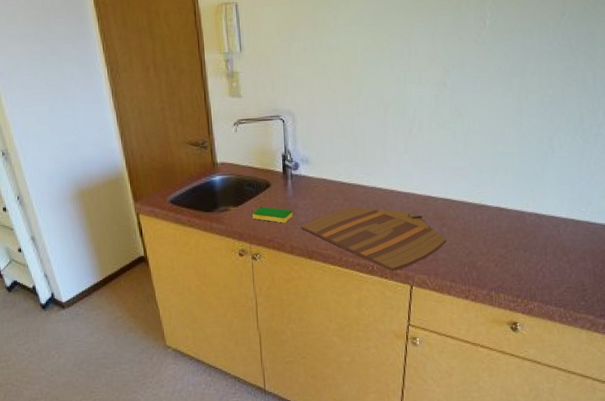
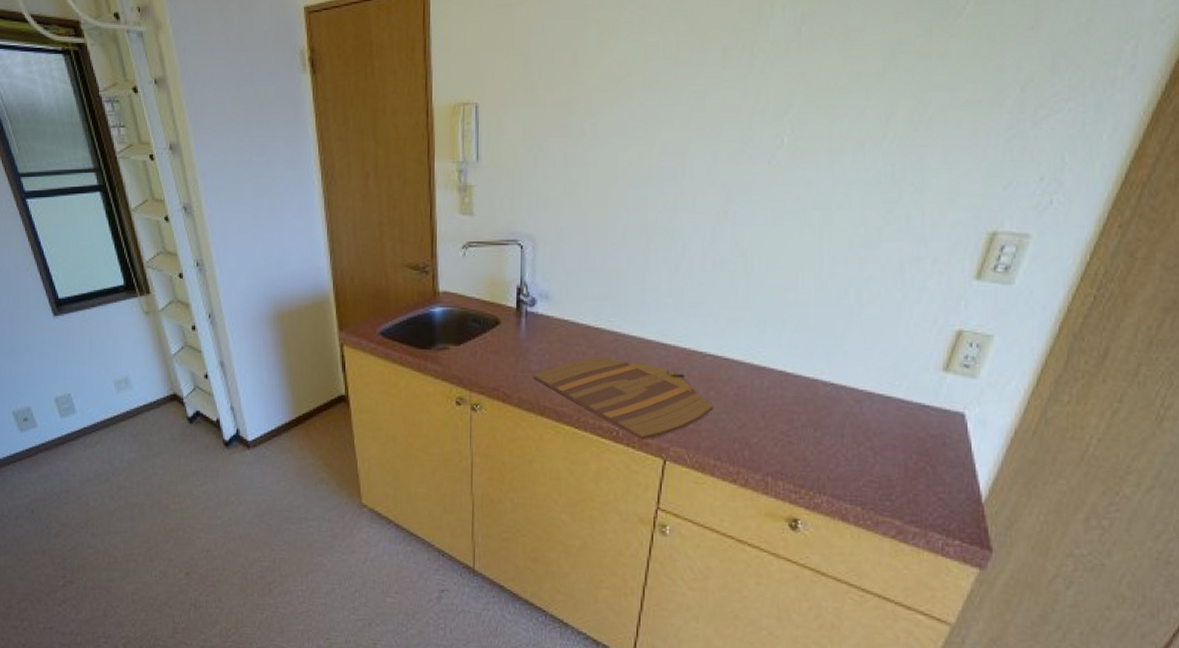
dish sponge: present [252,206,293,223] -> none [476,347,524,370]

